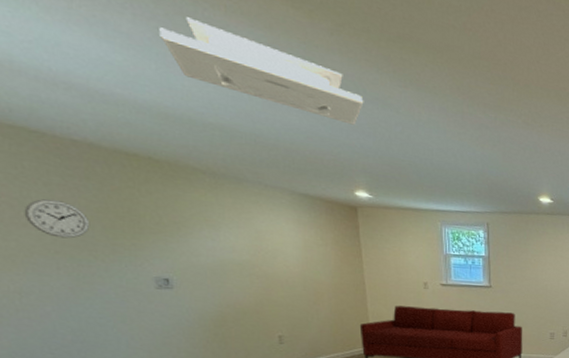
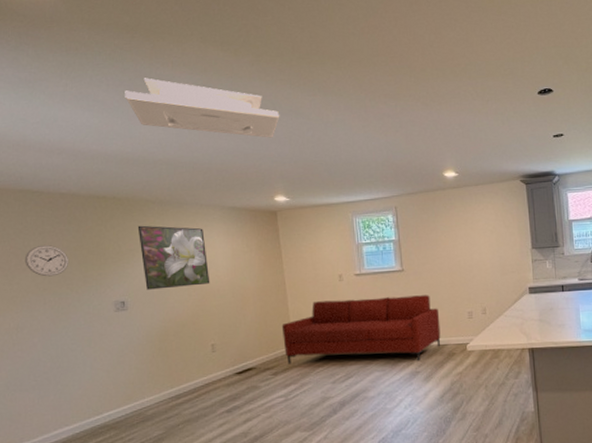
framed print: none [183,196,277,273] -> present [137,225,210,290]

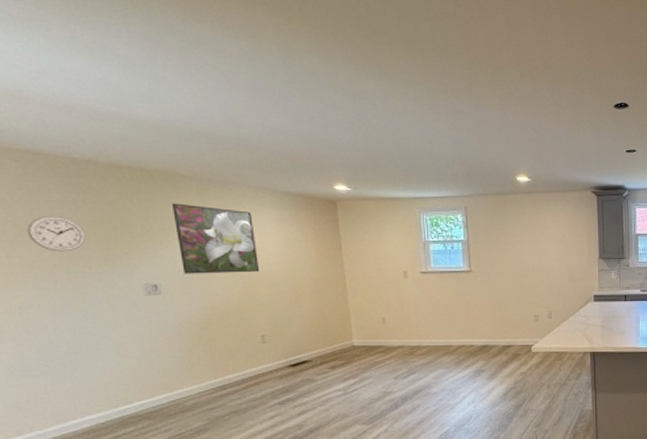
ceiling light: present [125,78,280,138] -> none [152,35,341,121]
sofa: present [281,295,441,364] -> none [340,297,506,360]

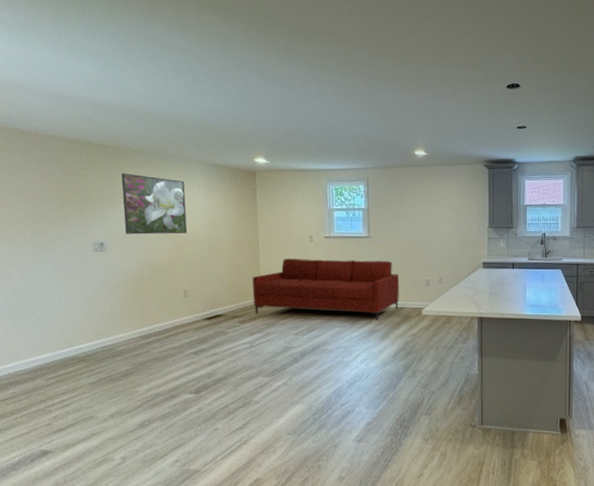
wall clock: present [27,215,86,252] -> none [7,182,52,214]
sofa: none [340,297,506,360] -> present [252,258,400,321]

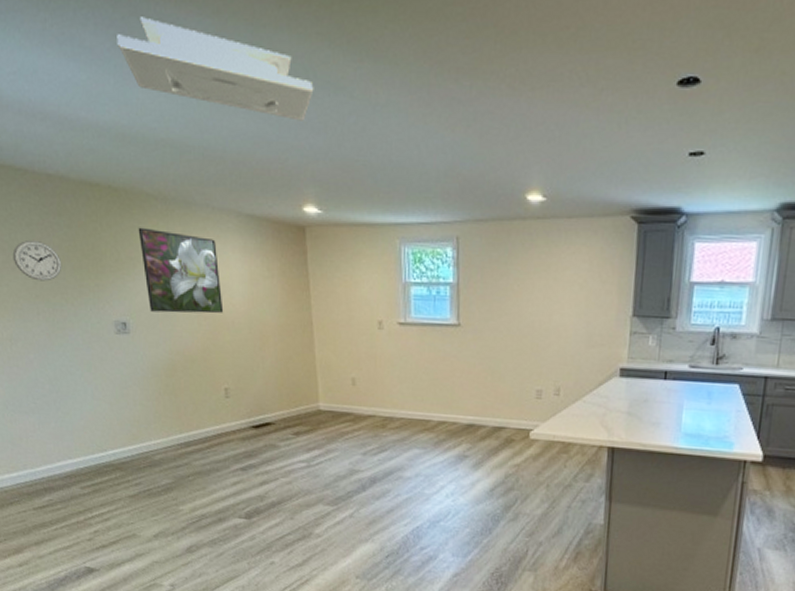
wall clock: none [7,182,52,214] -> present [12,239,62,282]
ceiling light: none [118,34,266,103] -> present [117,17,314,121]
sofa: present [252,258,400,321] -> none [306,351,500,443]

